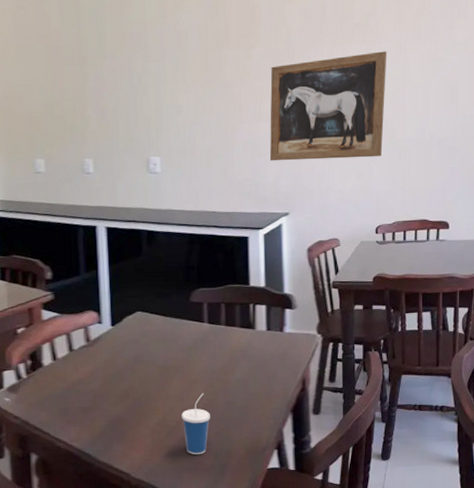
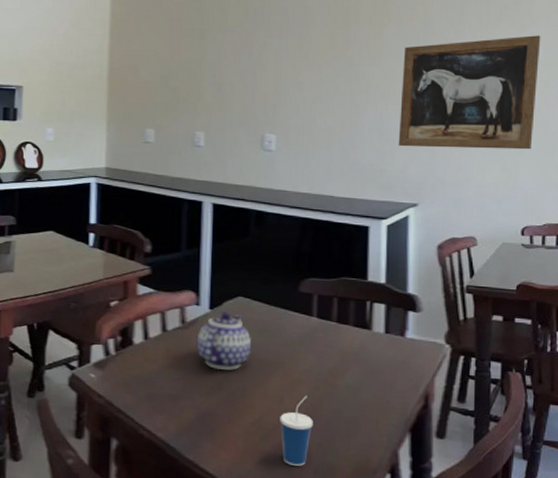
teapot: none [102,327,151,380] -> present [197,312,251,370]

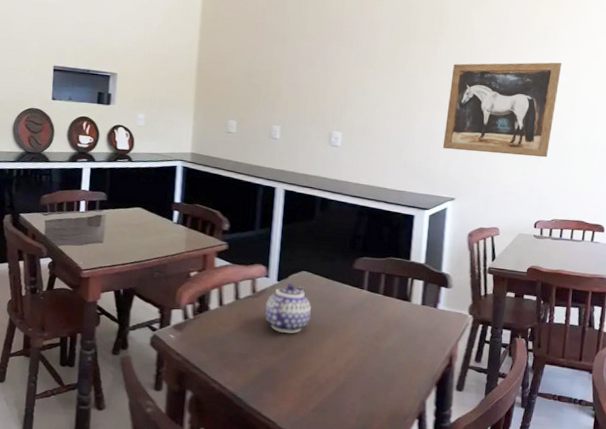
cup: present [280,395,313,466] -> none [331,355,359,414]

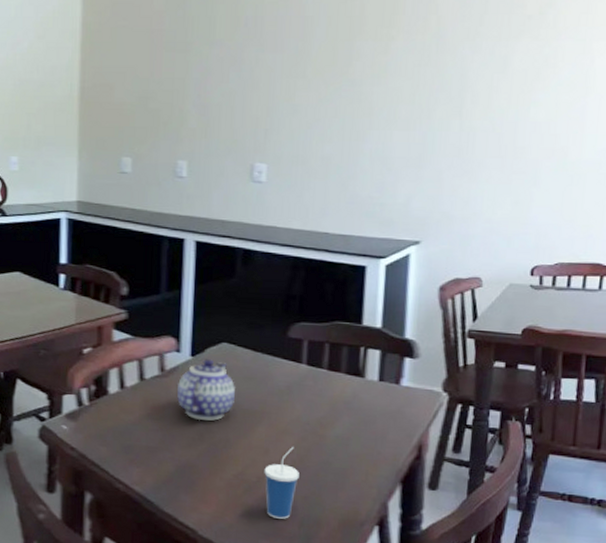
cup: none [331,355,359,414] -> present [264,446,299,519]
wall art: present [442,62,562,158] -> none [401,51,567,181]

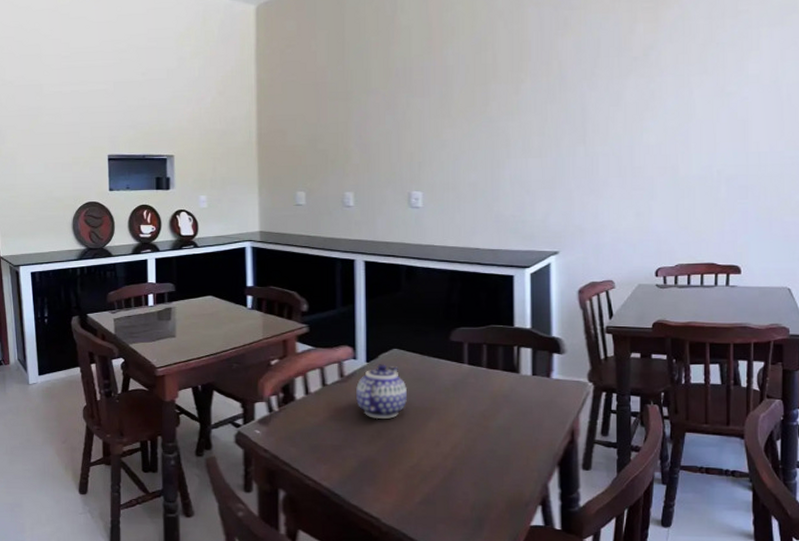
cup: present [264,446,299,519] -> none [437,437,468,504]

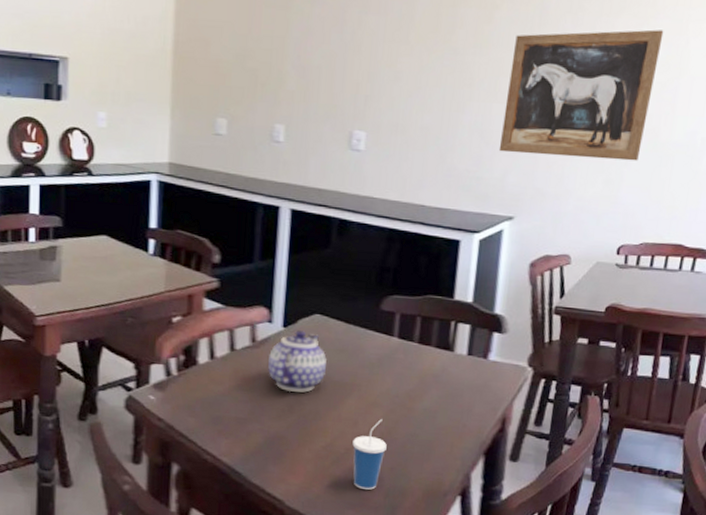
cup: none [437,437,468,504] -> present [352,418,387,490]
wall art: none [538,85,669,198] -> present [498,29,664,161]

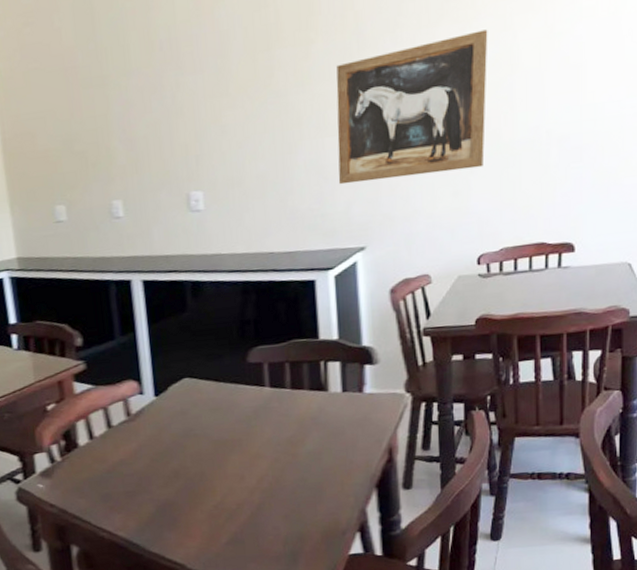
teapot: present [268,330,327,393] -> none [146,396,204,458]
cup: present [352,418,387,490] -> none [242,468,277,541]

